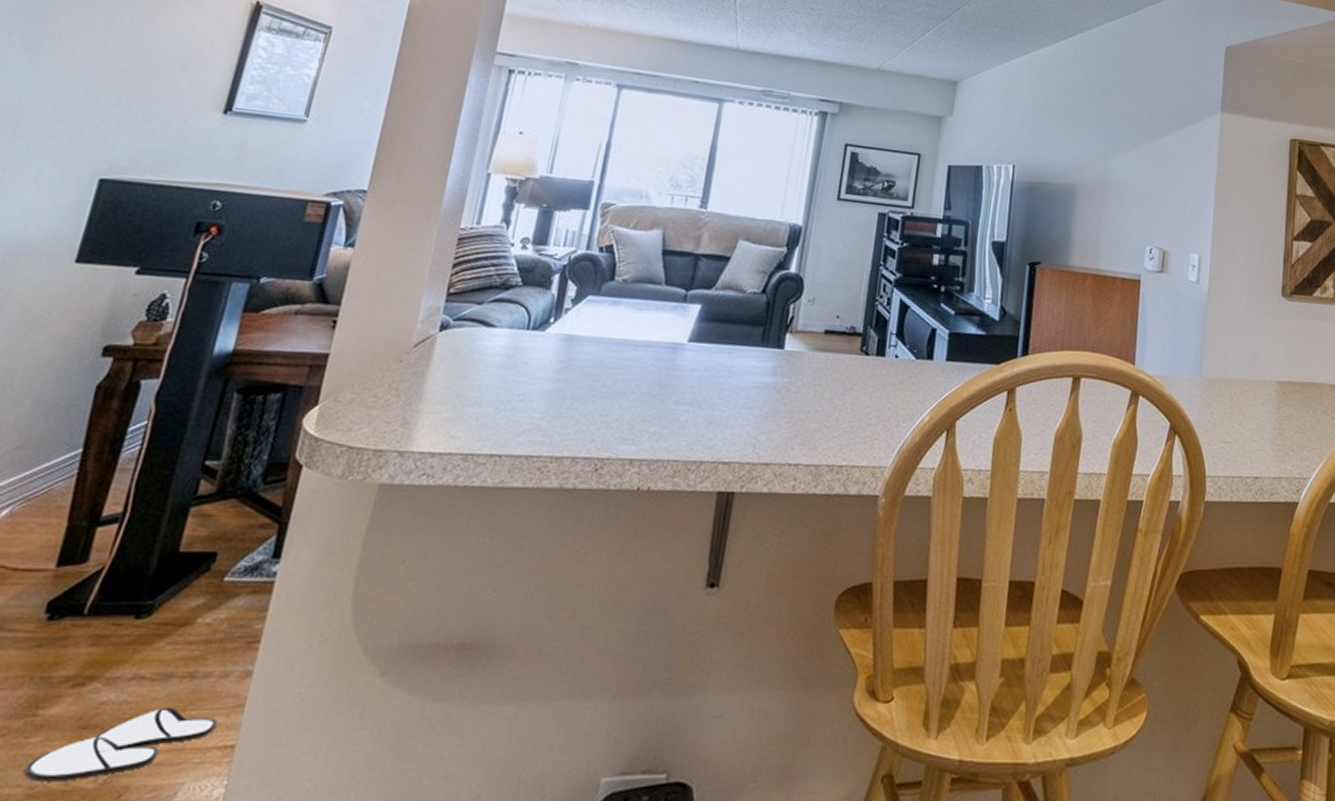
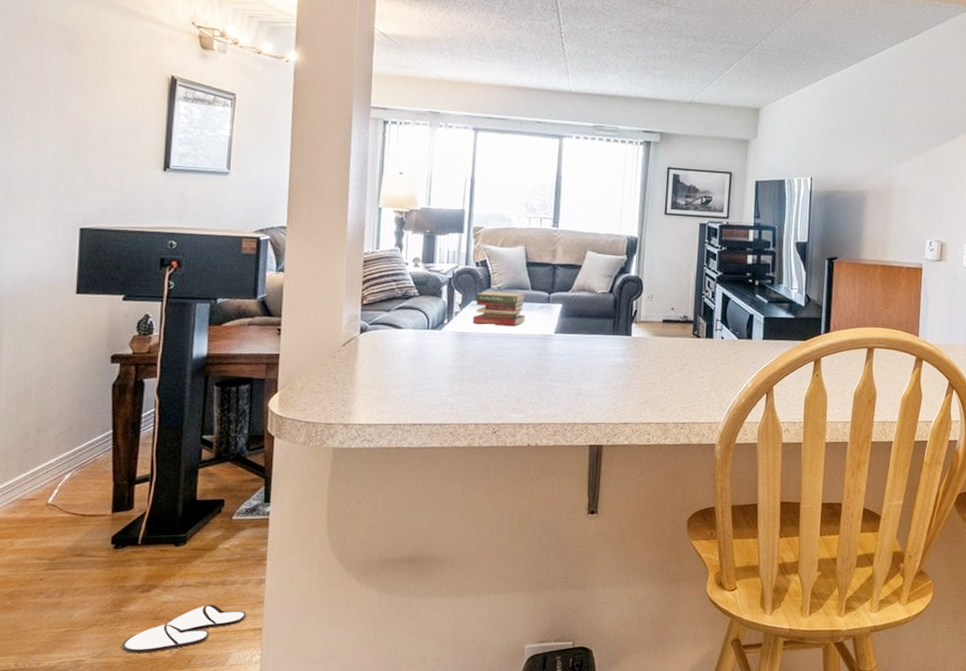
books: none [585,283,657,331] -> present [472,291,525,327]

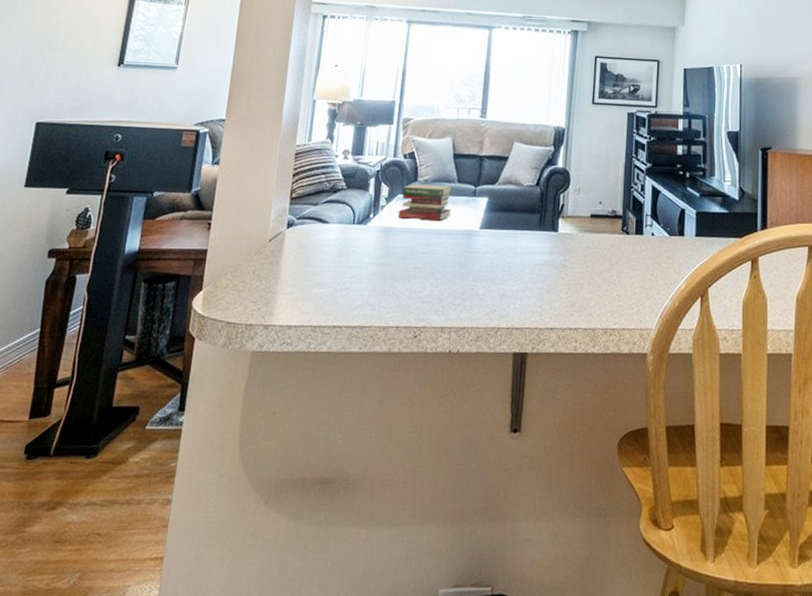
slippers: present [121,604,247,653] -> none [19,526,150,583]

